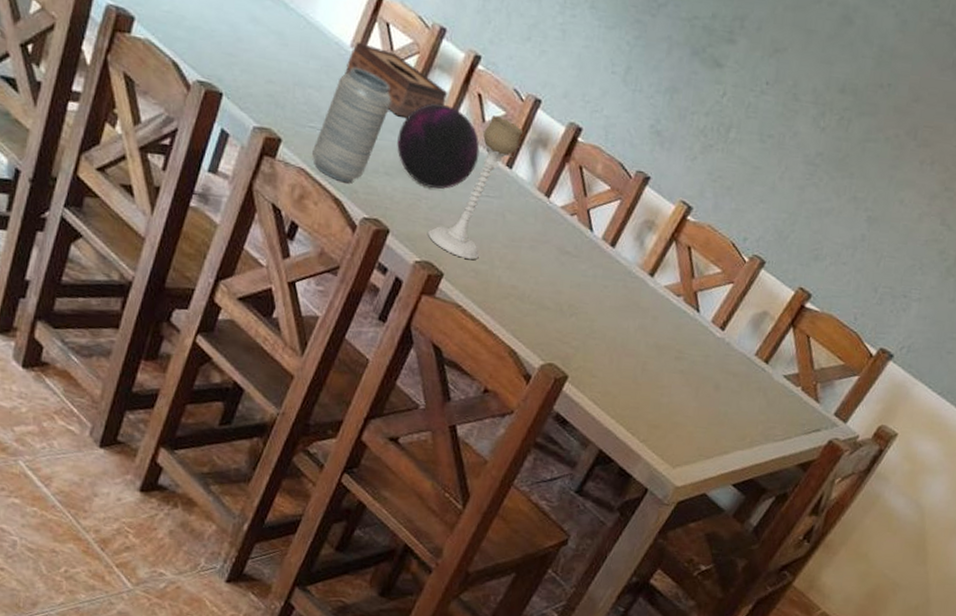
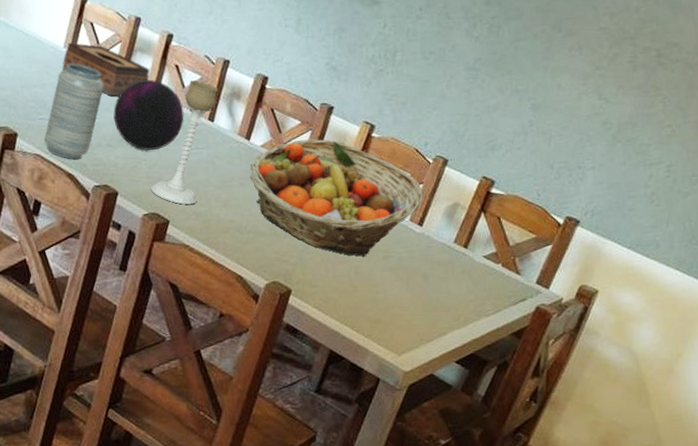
fruit basket: none [543,208,732,354] -> present [250,138,423,257]

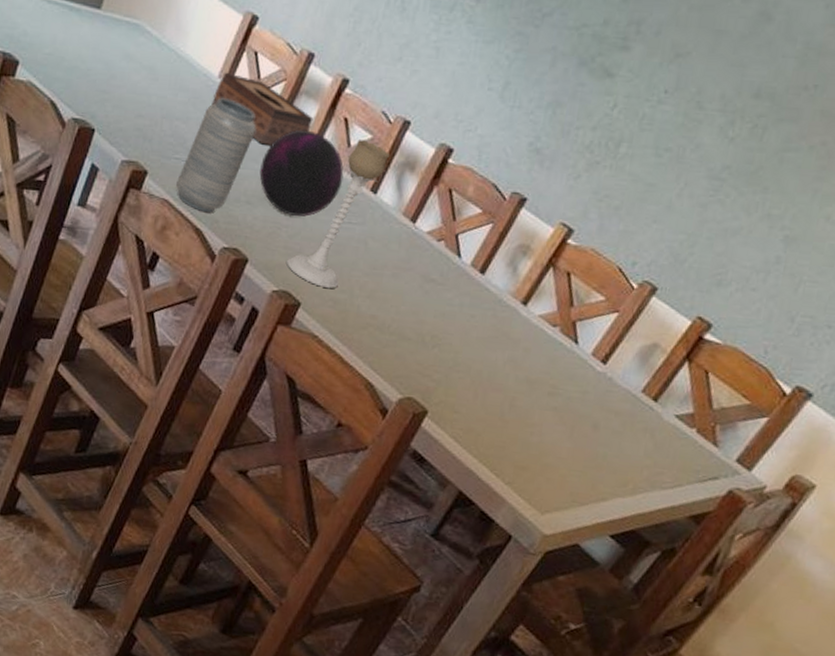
fruit basket: present [250,138,423,257] -> none [406,233,617,389]

